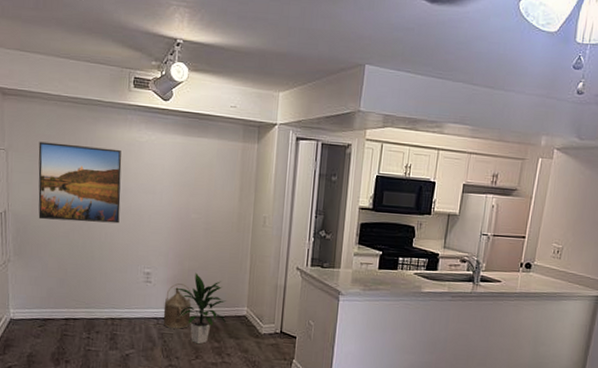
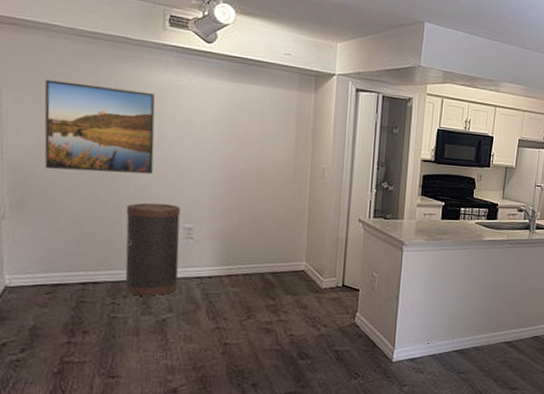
trash can: none [97,249,141,334] -> present [125,202,180,297]
watering can: present [163,283,192,329] -> none [208,239,242,288]
indoor plant: present [175,272,227,344] -> none [222,226,283,303]

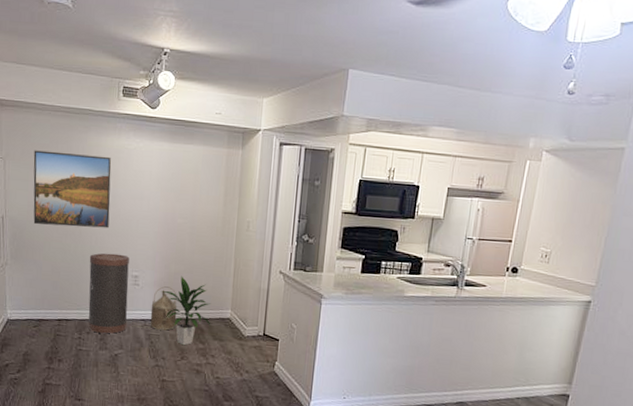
watering can: none [208,239,242,288] -> present [150,286,177,331]
indoor plant: none [222,226,283,303] -> present [162,276,212,346]

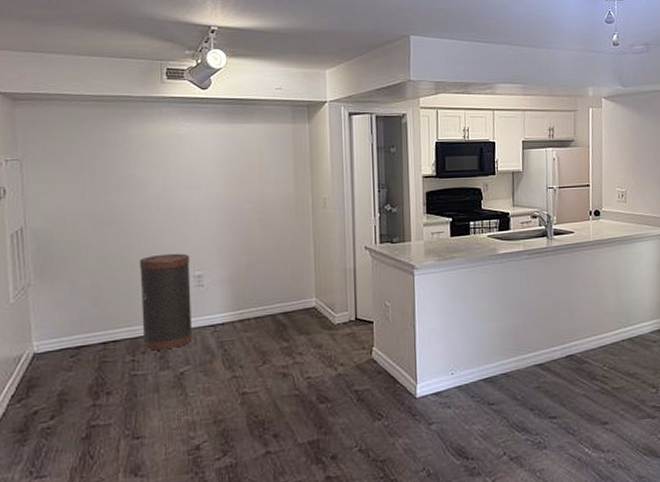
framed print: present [33,150,112,228] -> none [59,145,161,233]
watering can: present [150,286,177,331] -> none [221,282,253,334]
indoor plant: present [162,276,212,346] -> none [232,267,295,348]

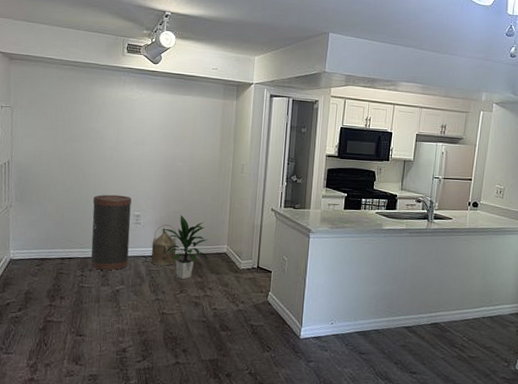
watering can: none [221,282,253,334] -> present [151,224,177,266]
indoor plant: none [232,267,295,348] -> present [162,214,209,280]

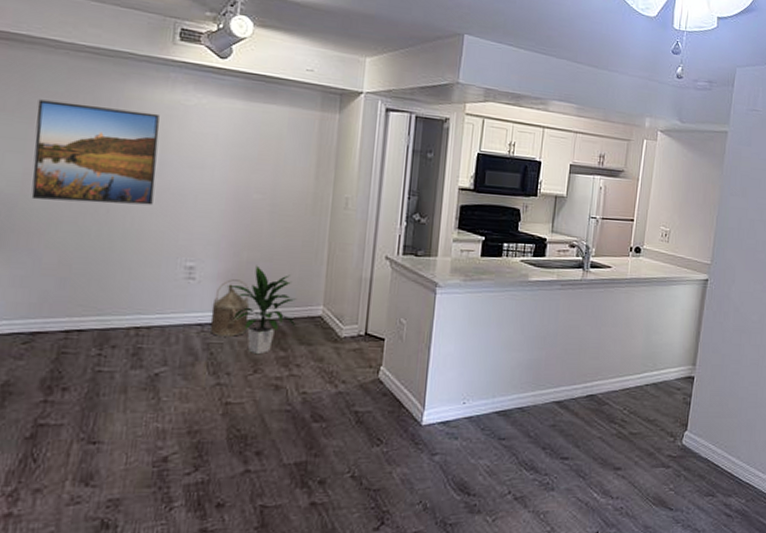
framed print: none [39,100,116,172] -> present [31,99,160,206]
trash can: present [91,194,132,271] -> none [114,237,182,348]

